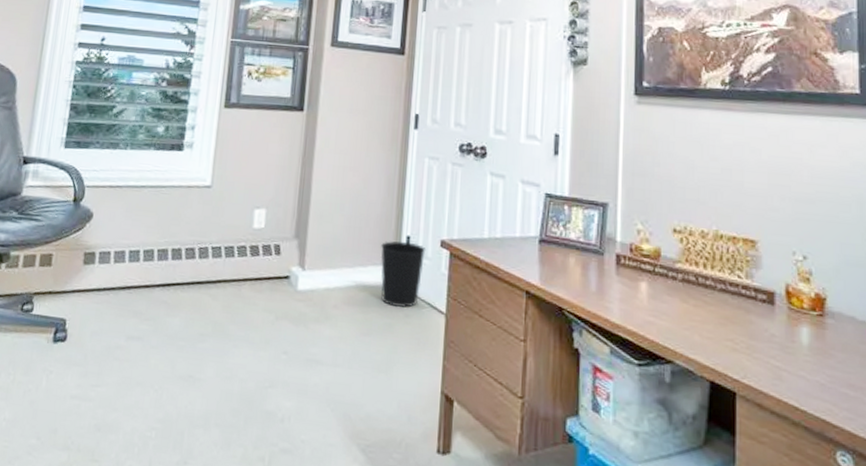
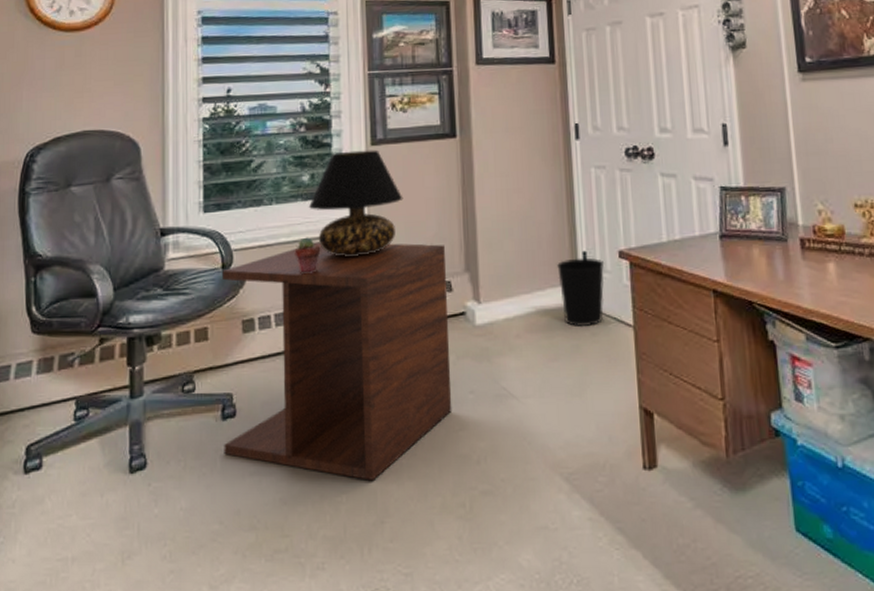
side table: none [50,190,279,422] -> present [222,242,452,480]
potted succulent: none [140,184,167,218] -> present [294,237,322,274]
table lamp: none [159,110,247,209] -> present [308,149,403,256]

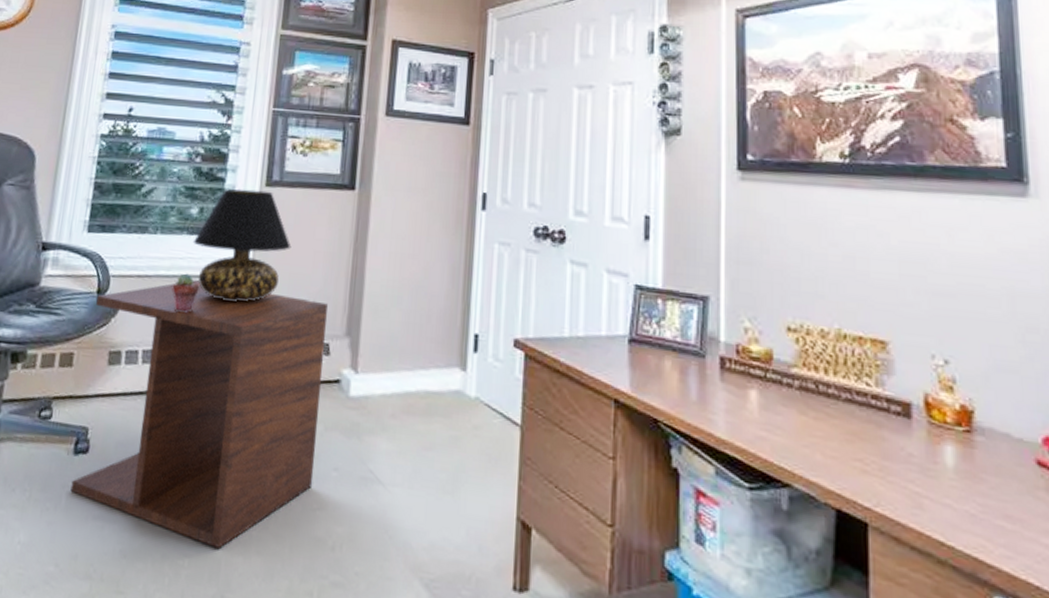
wastebasket: present [557,257,605,326] -> none [444,339,497,418]

